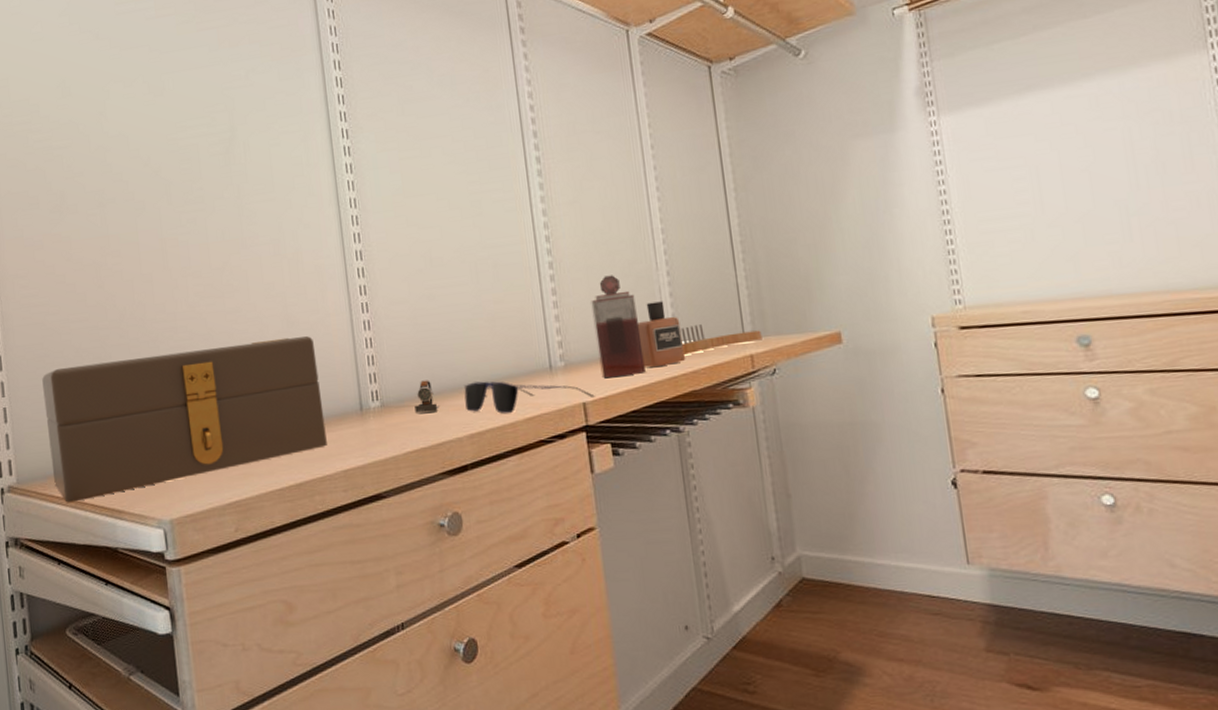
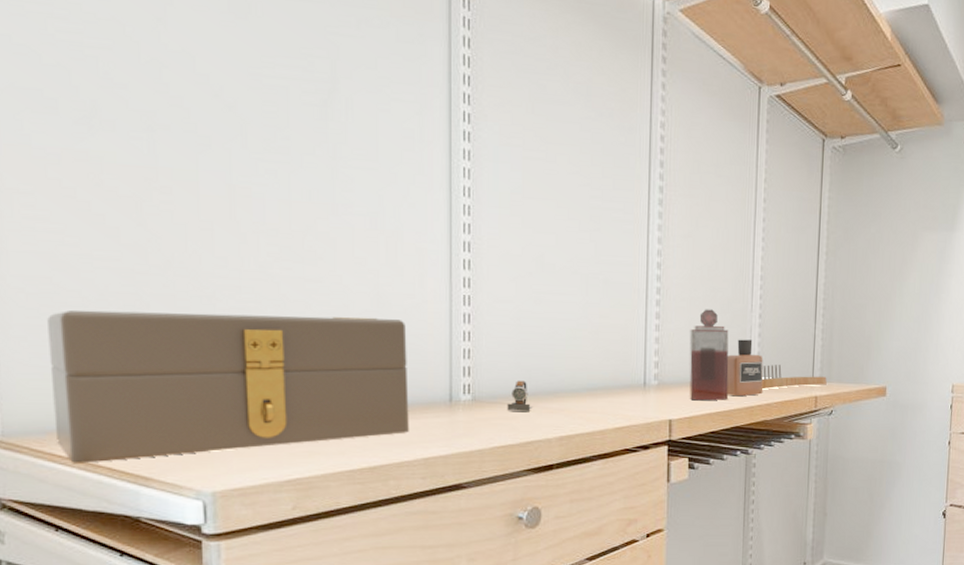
sunglasses: present [463,381,595,414] -> none [559,388,681,422]

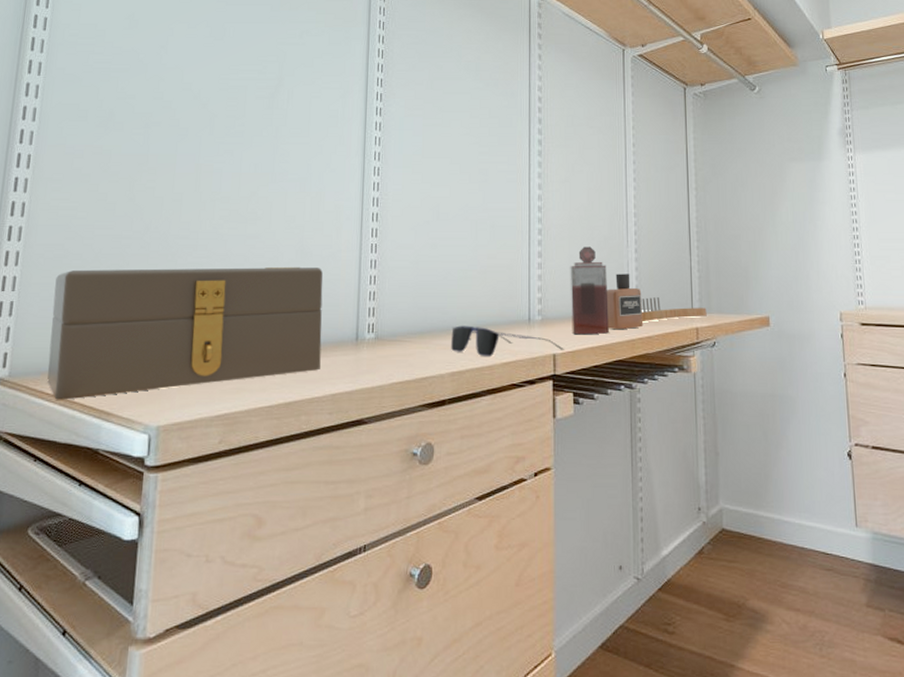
watch: present [507,380,533,411] -> none [405,319,428,348]
sunglasses: none [559,388,681,422] -> present [451,325,564,357]

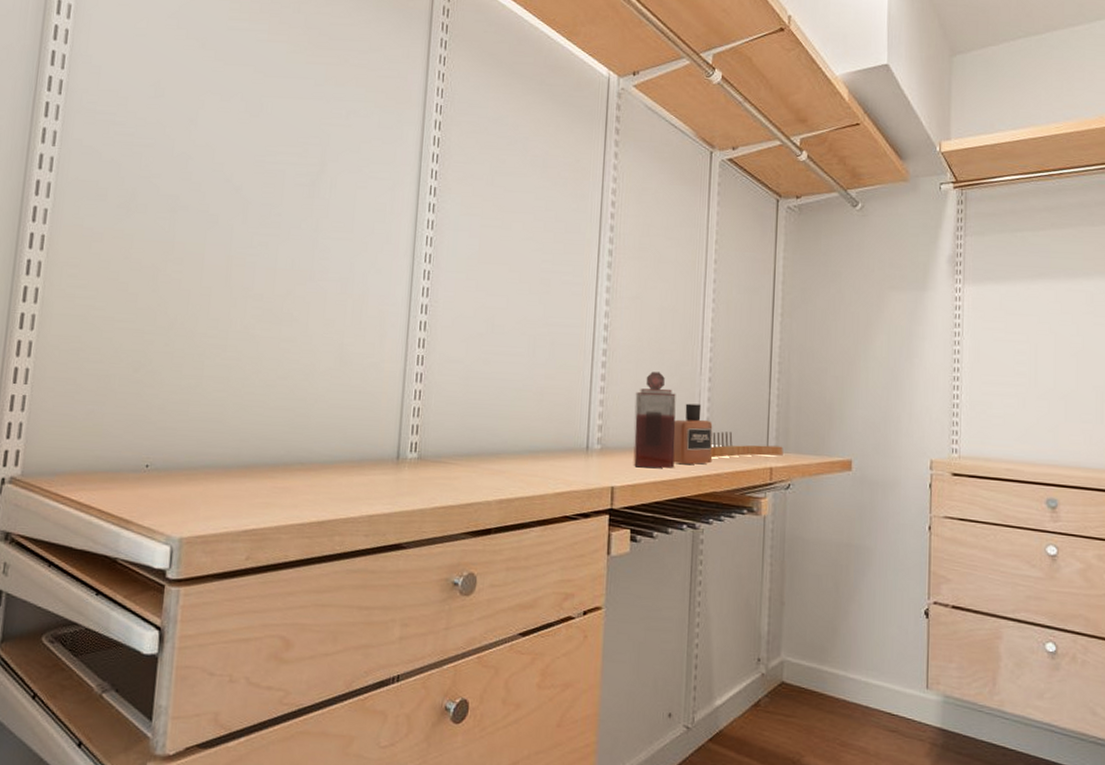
jewelry box: present [47,266,323,400] -> none [62,364,364,505]
sunglasses: present [451,325,564,357] -> none [500,450,624,486]

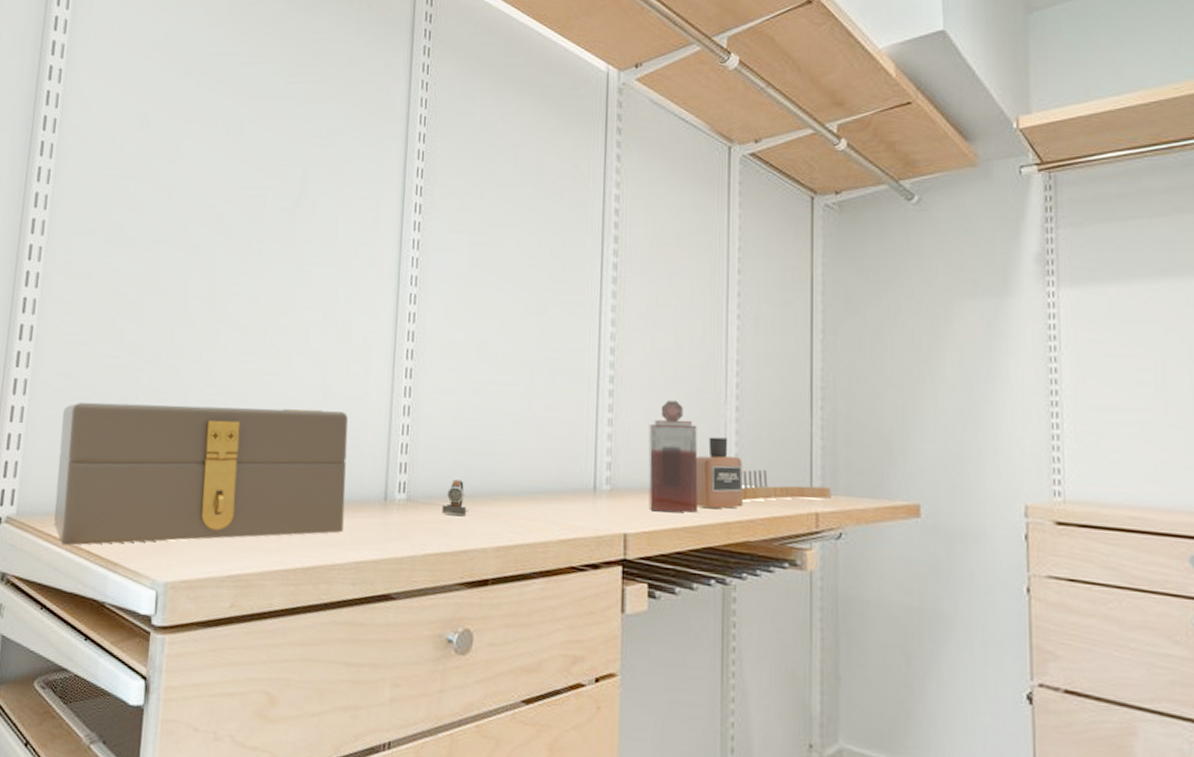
jewelry box: none [62,364,364,505] -> present [54,402,349,546]
watch: none [450,440,475,472] -> present [442,479,469,515]

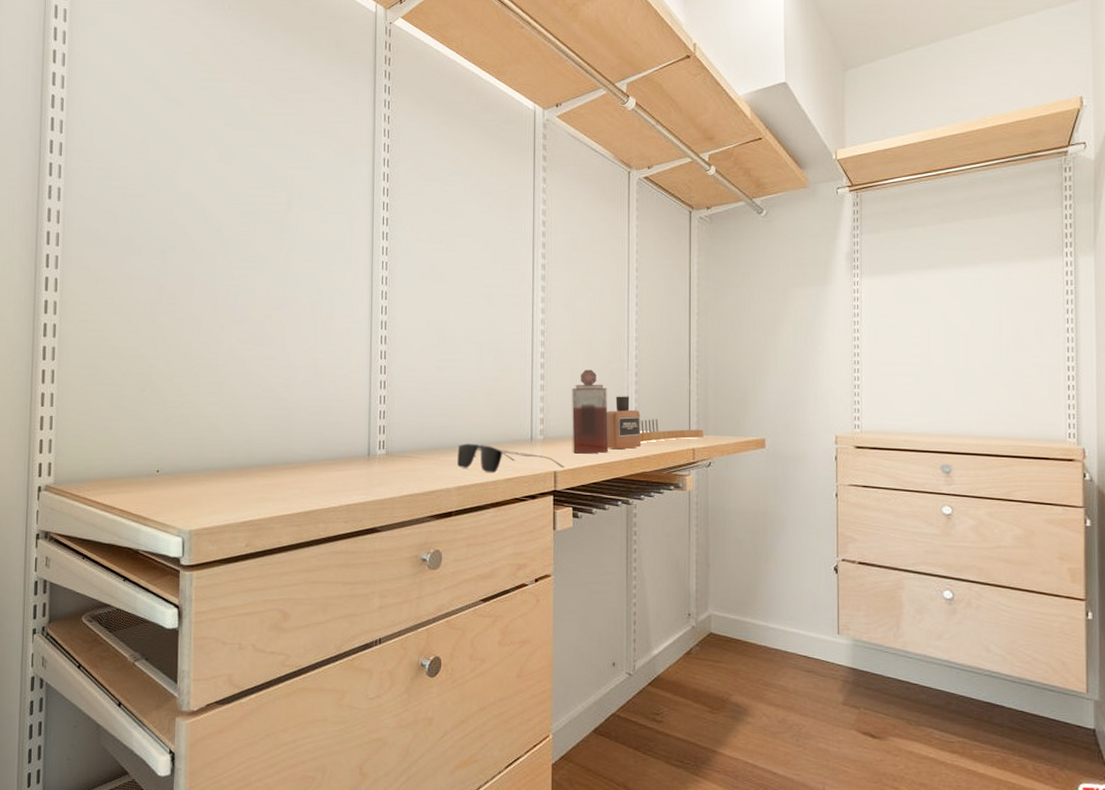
jewelry box: present [54,402,349,546] -> none [88,386,336,506]
watch: present [442,479,469,515] -> none [414,437,435,464]
sunglasses: none [497,490,638,532] -> present [457,443,565,473]

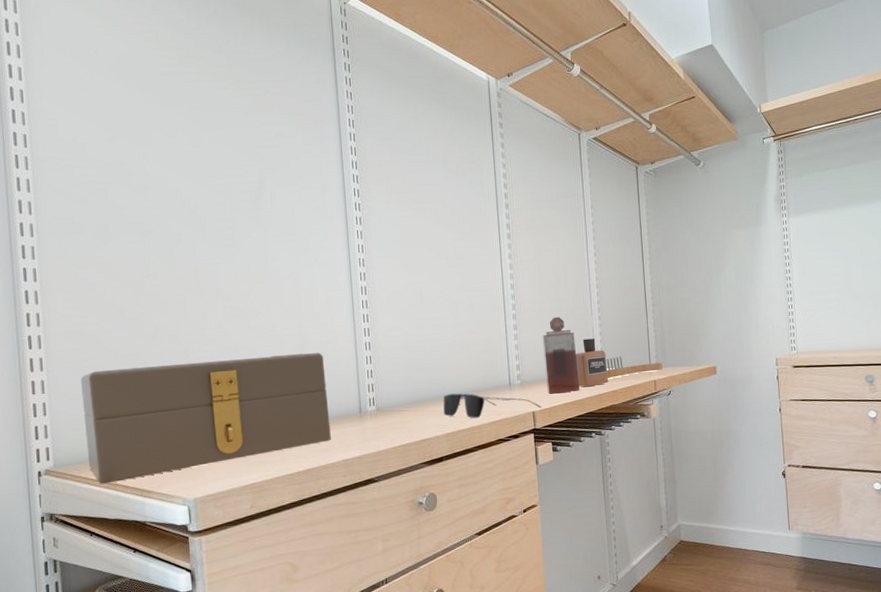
jewelry box: none [88,386,336,506] -> present [81,353,331,484]

